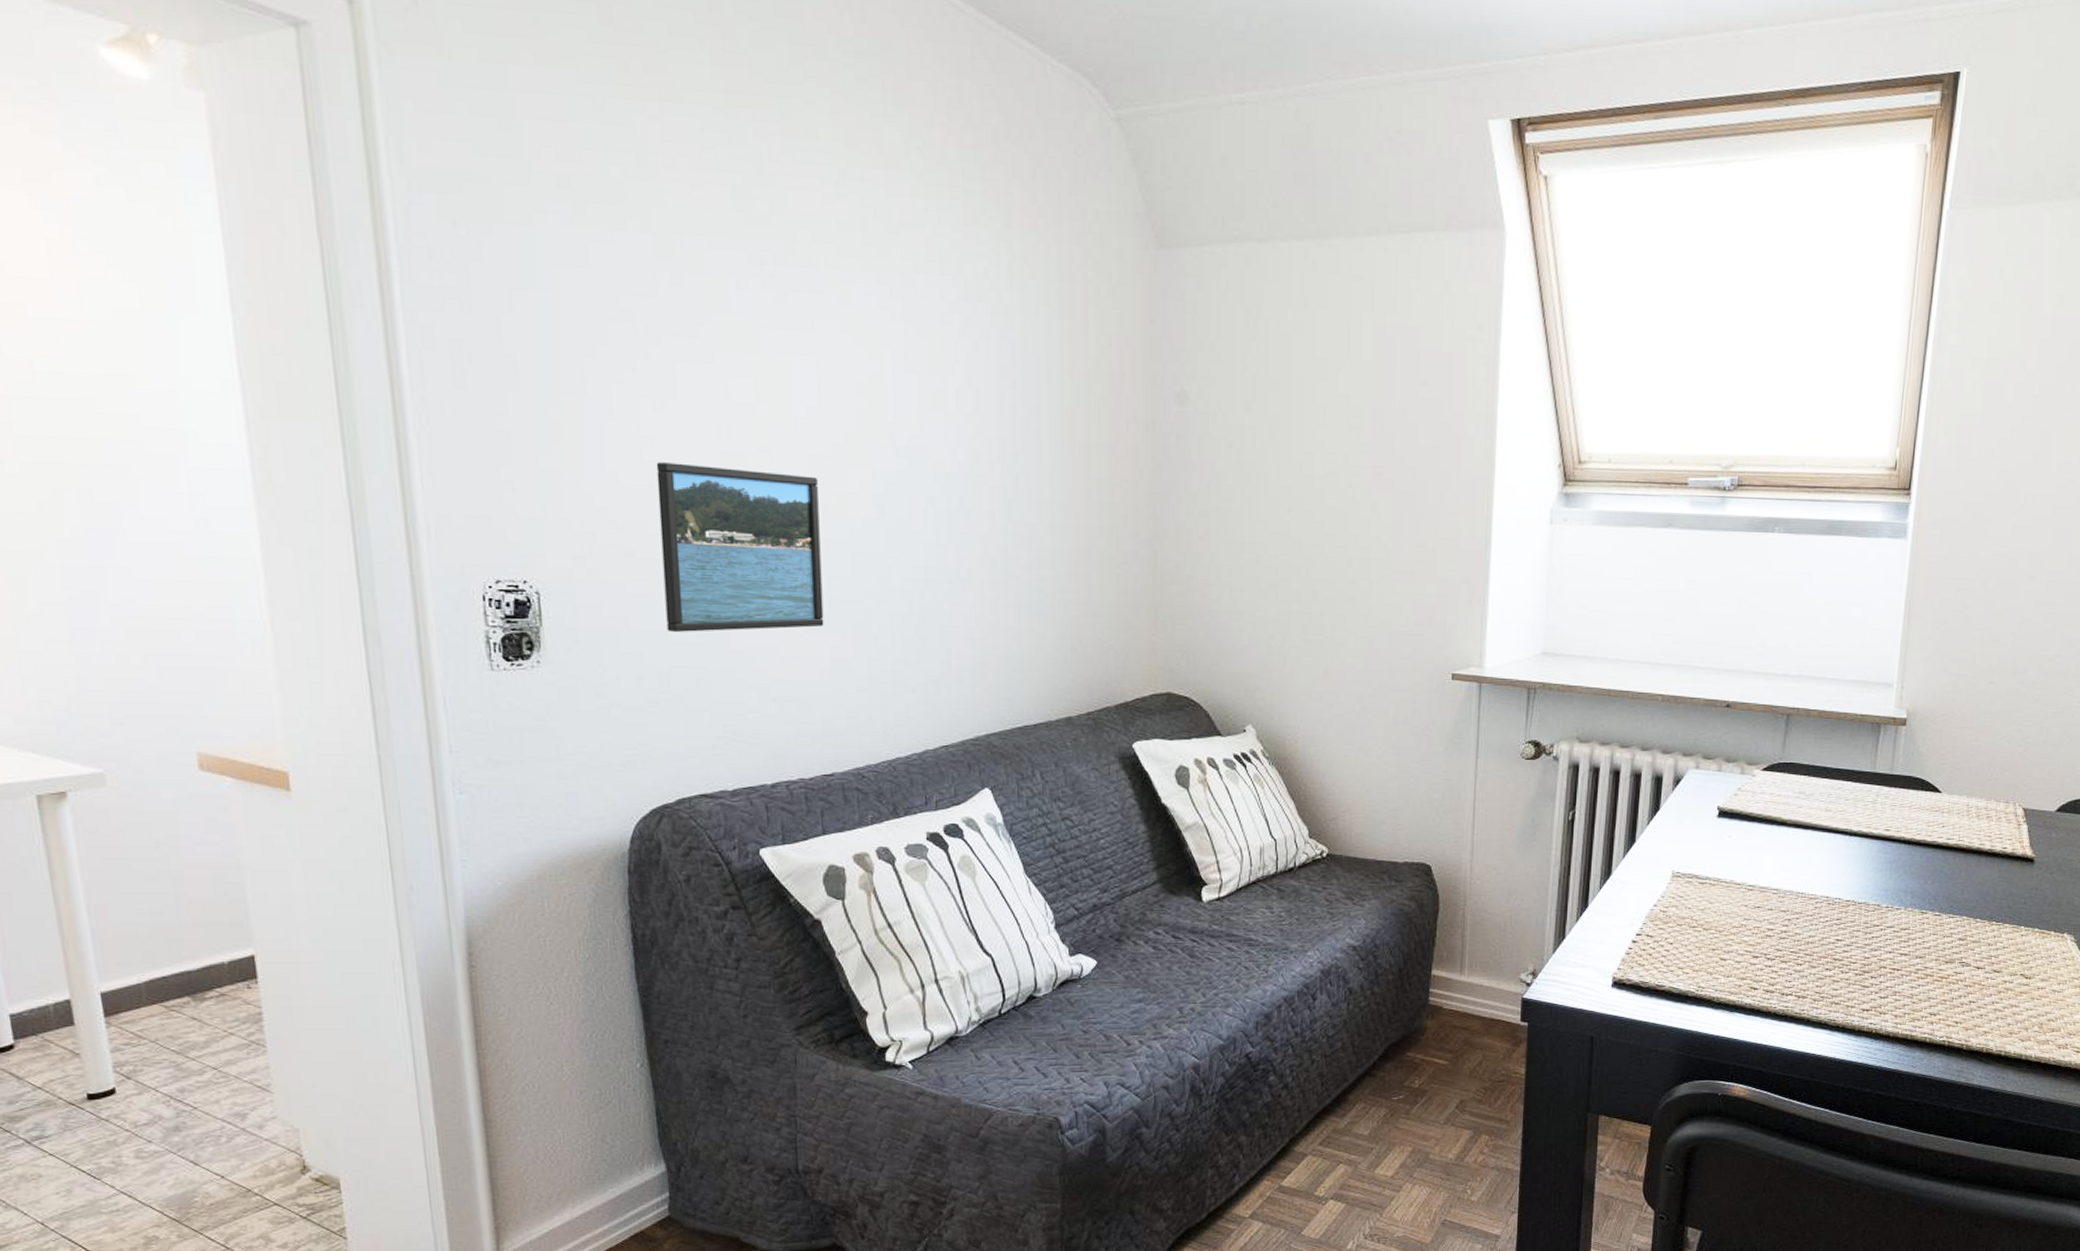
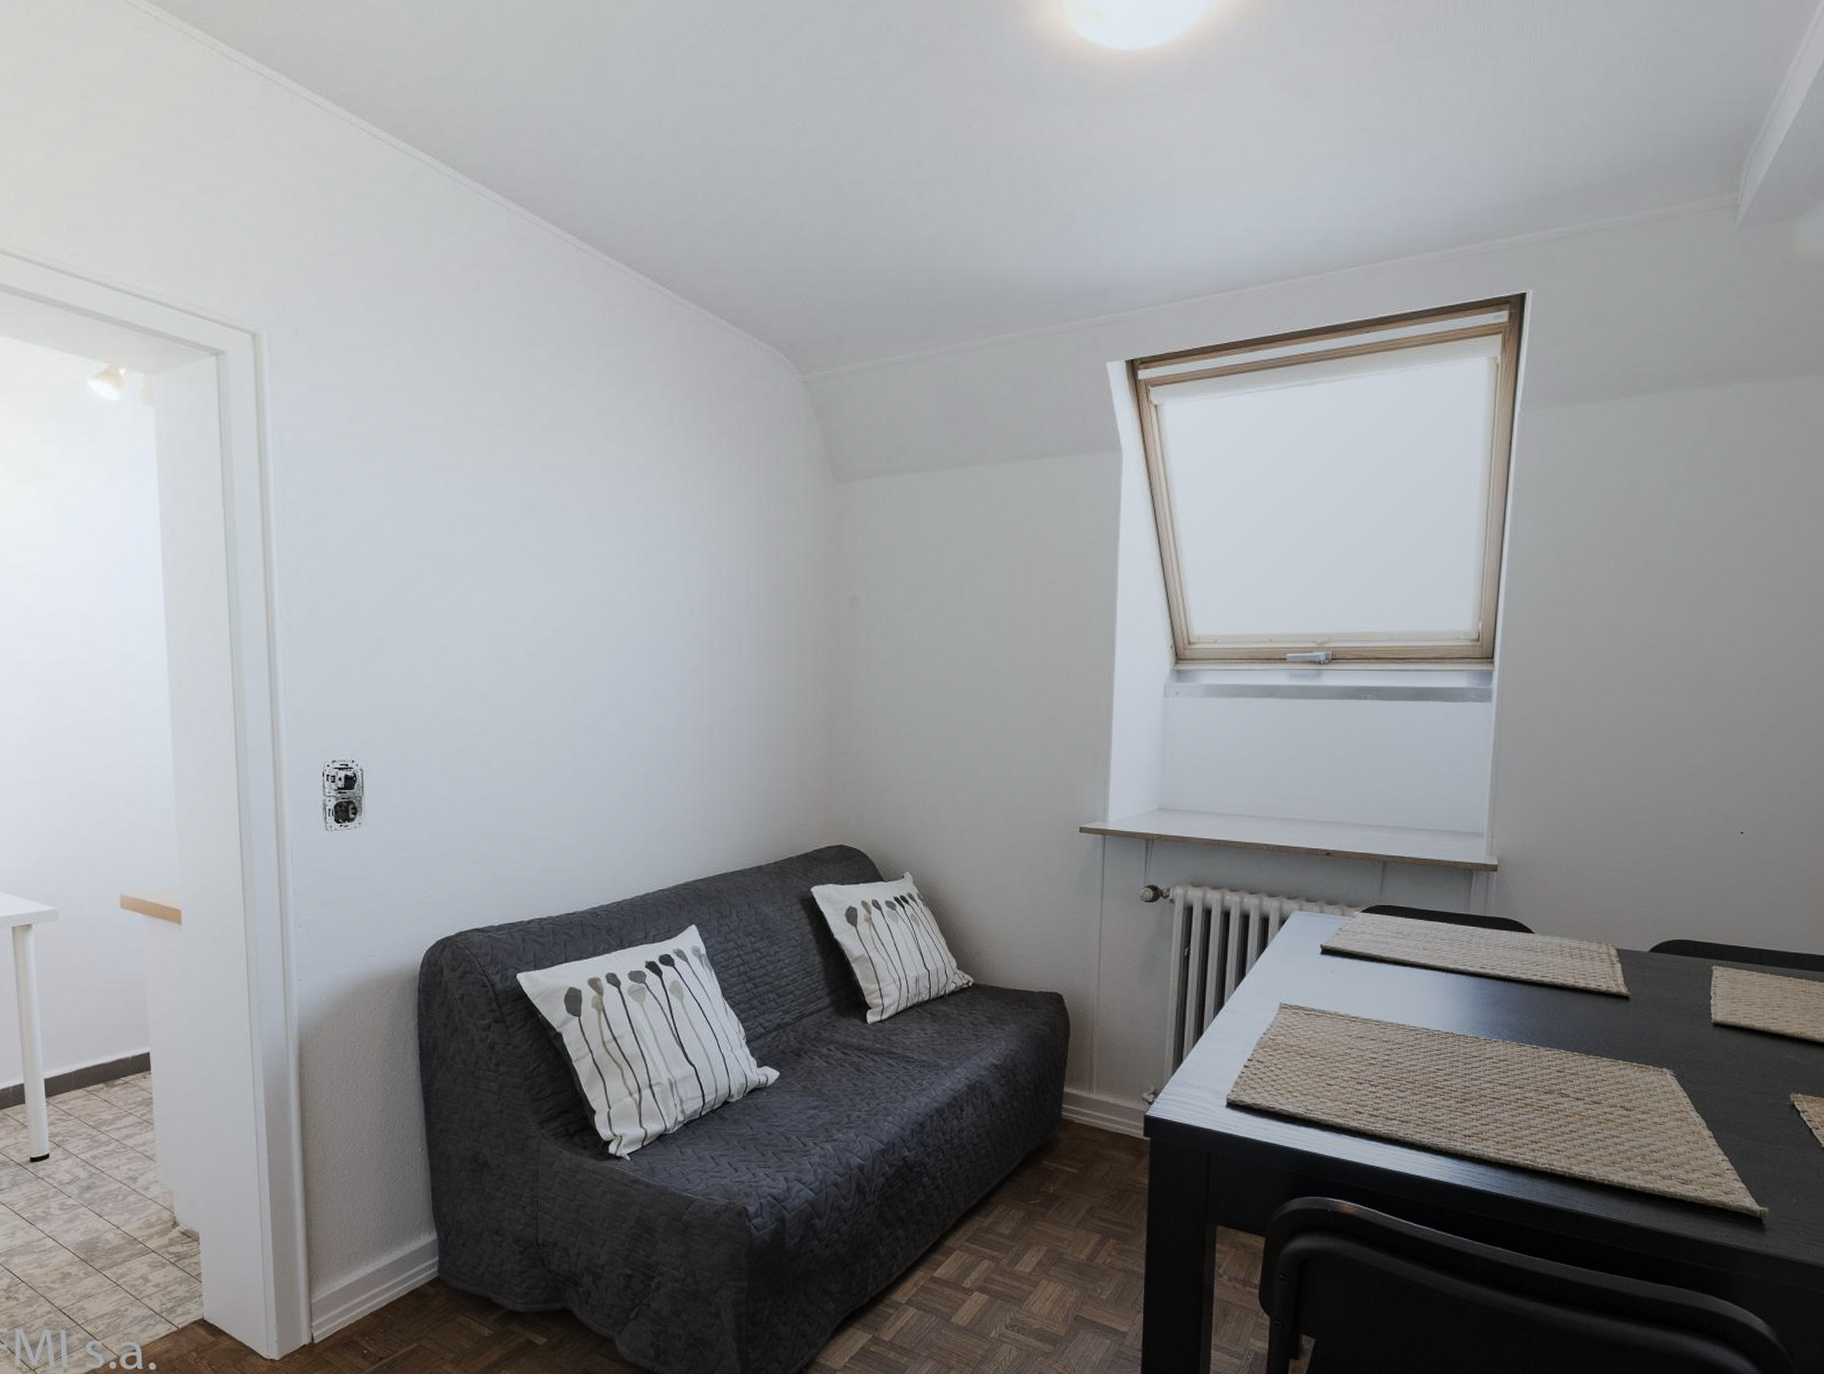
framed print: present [656,462,824,632] -> none [451,666,571,799]

